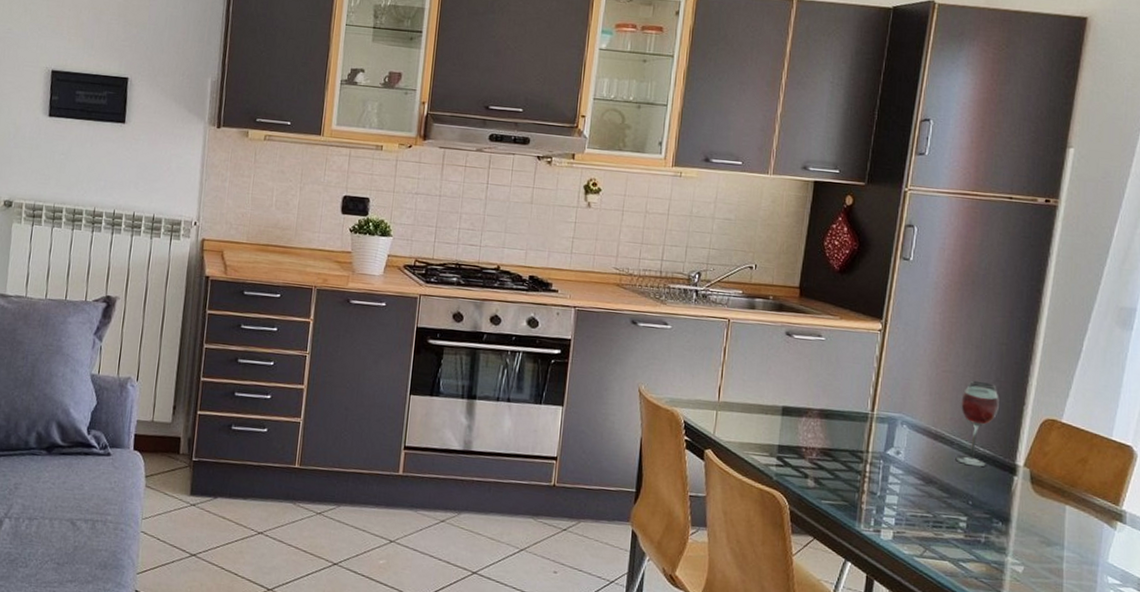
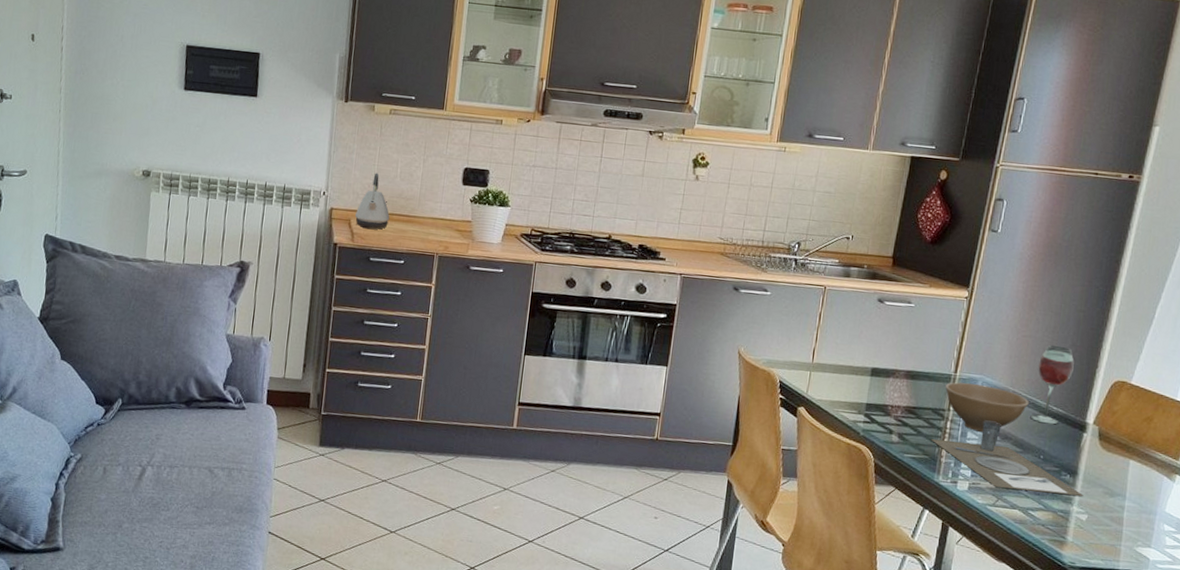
kettle: none [227,201,265,262] -> present [354,173,390,230]
place setting: none [849,463,1018,546] -> present [931,420,1084,496]
bowl: none [863,421,953,476] -> present [945,382,1029,432]

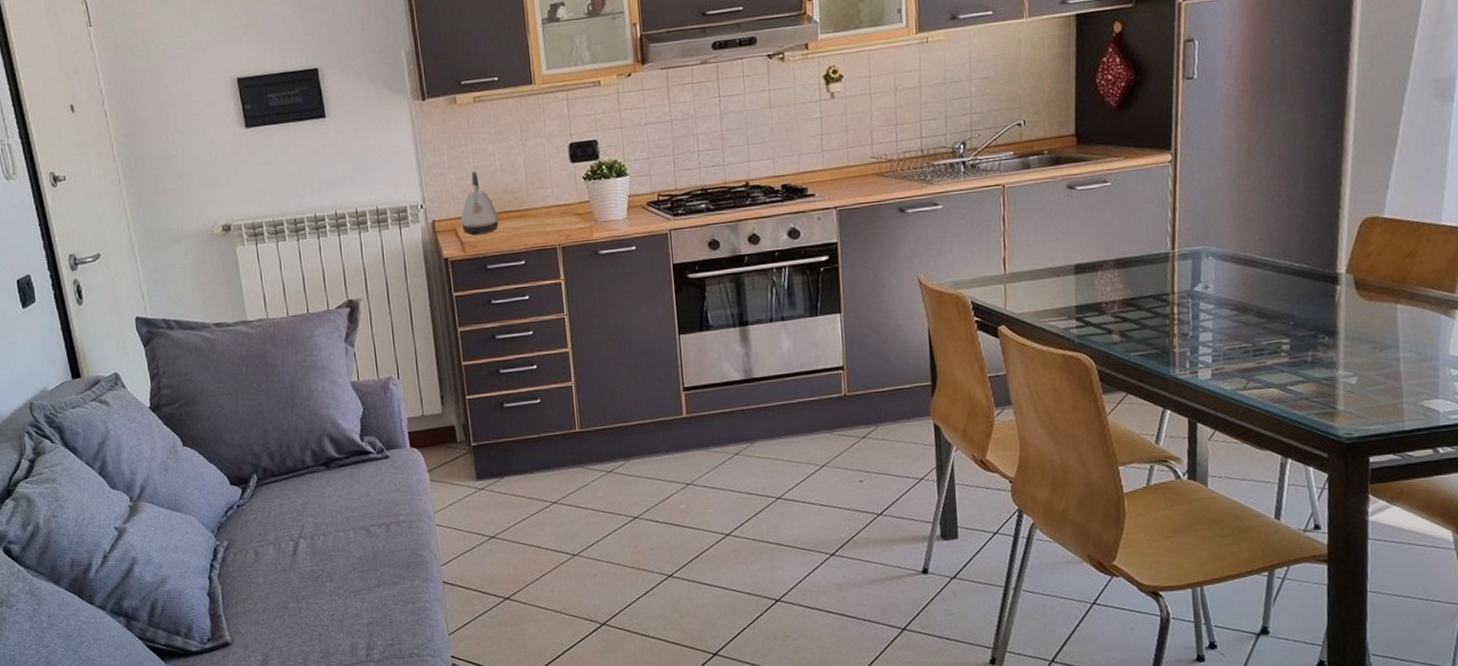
place setting: present [931,420,1084,496] -> none [1158,295,1349,367]
bowl: present [945,382,1029,432] -> none [1165,256,1266,310]
wineglass: present [1030,344,1074,425] -> none [1269,192,1312,285]

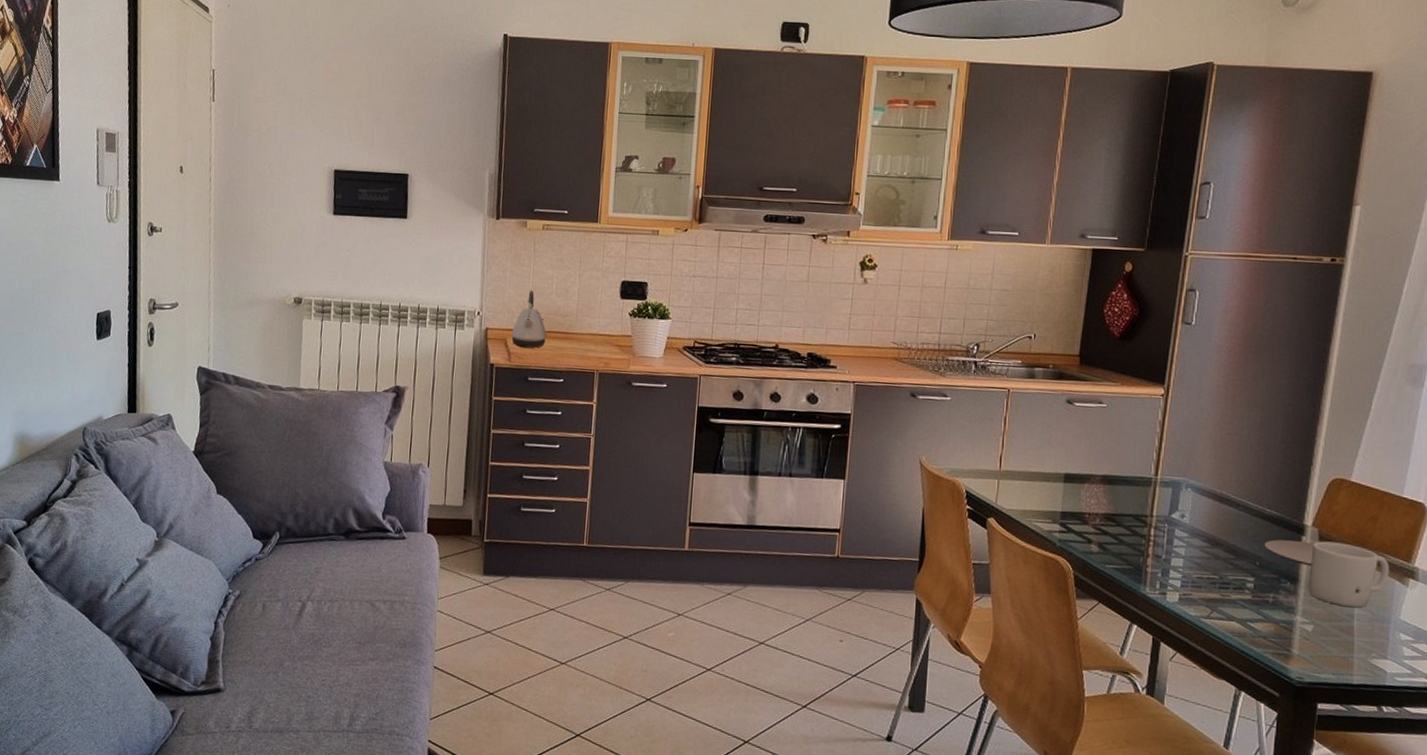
plate: none [1296,290,1350,316] -> present [1264,539,1314,566]
mug: none [1347,285,1434,352] -> present [1308,541,1390,608]

